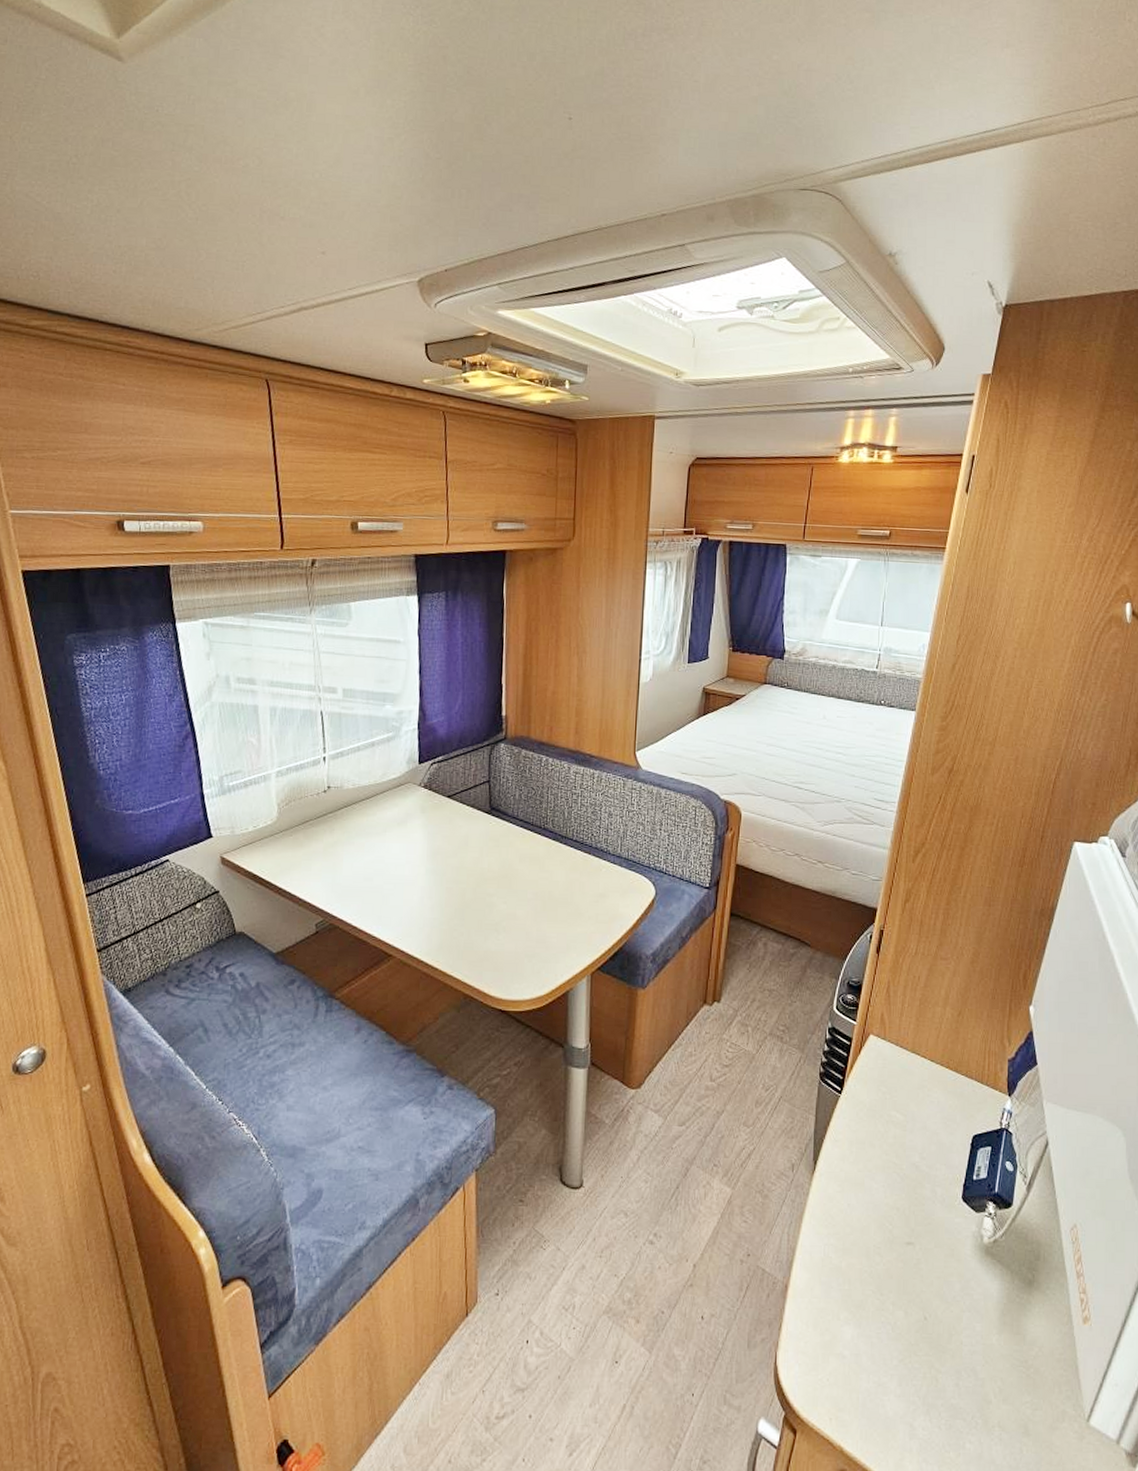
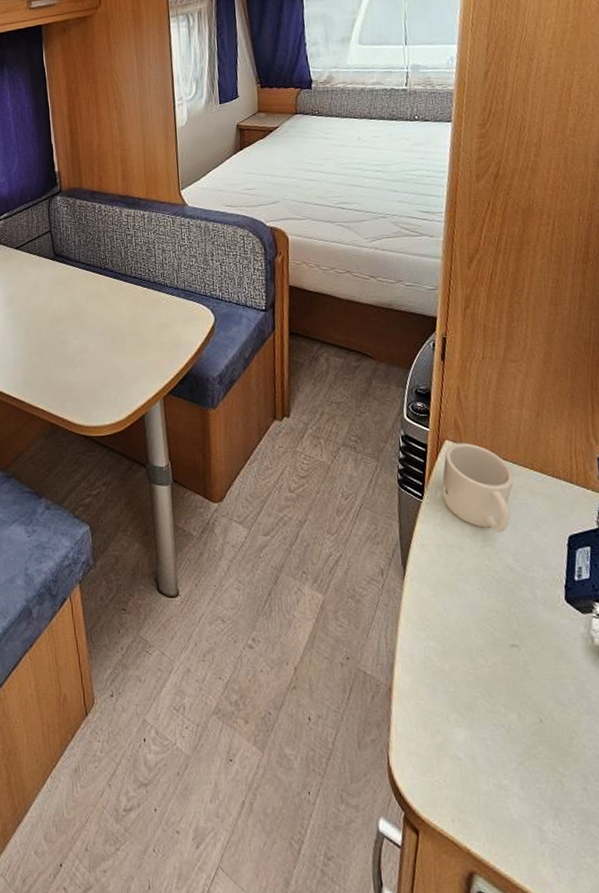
mug: none [860,1038,930,1130] -> present [441,443,514,533]

